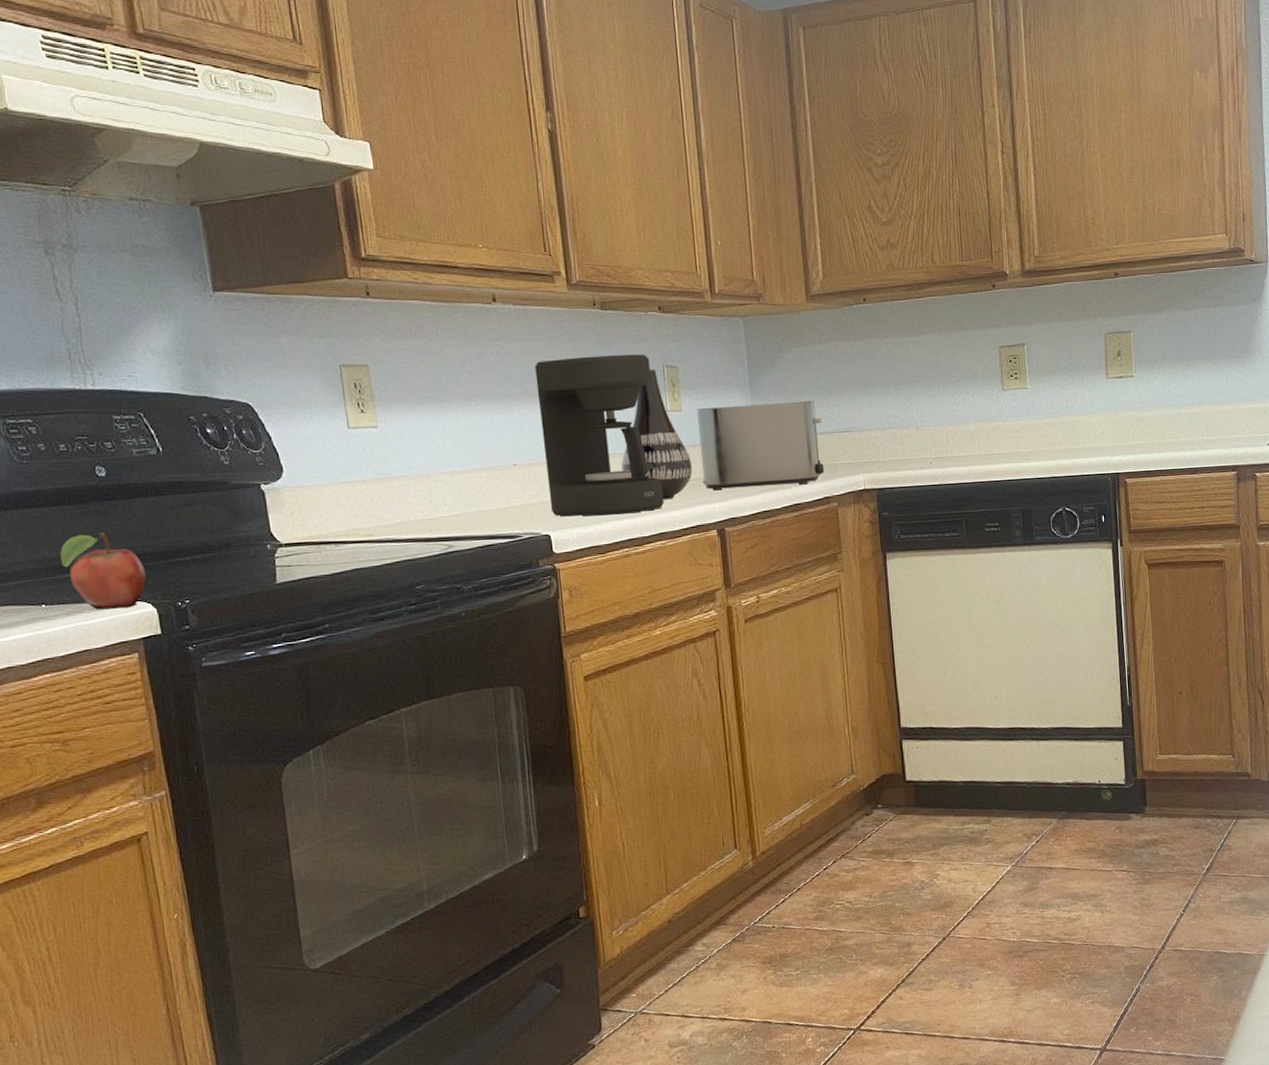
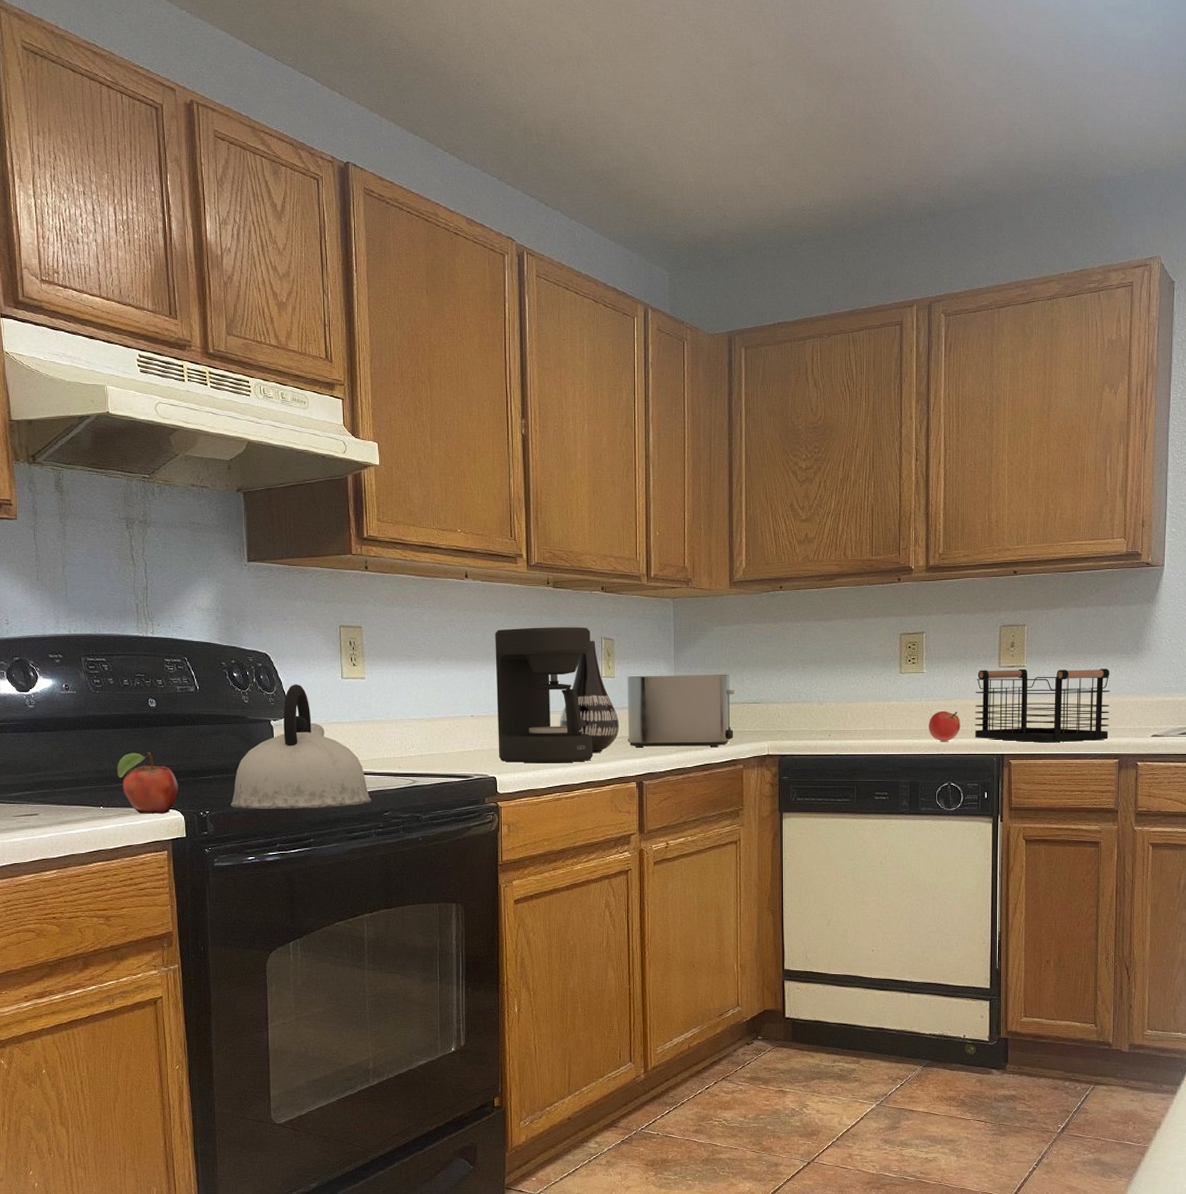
kettle: none [217,438,399,595] -> present [230,684,372,809]
fruit: none [1037,429,1071,464] -> present [929,710,960,742]
dish rack: none [1084,374,1225,459] -> present [974,668,1110,743]

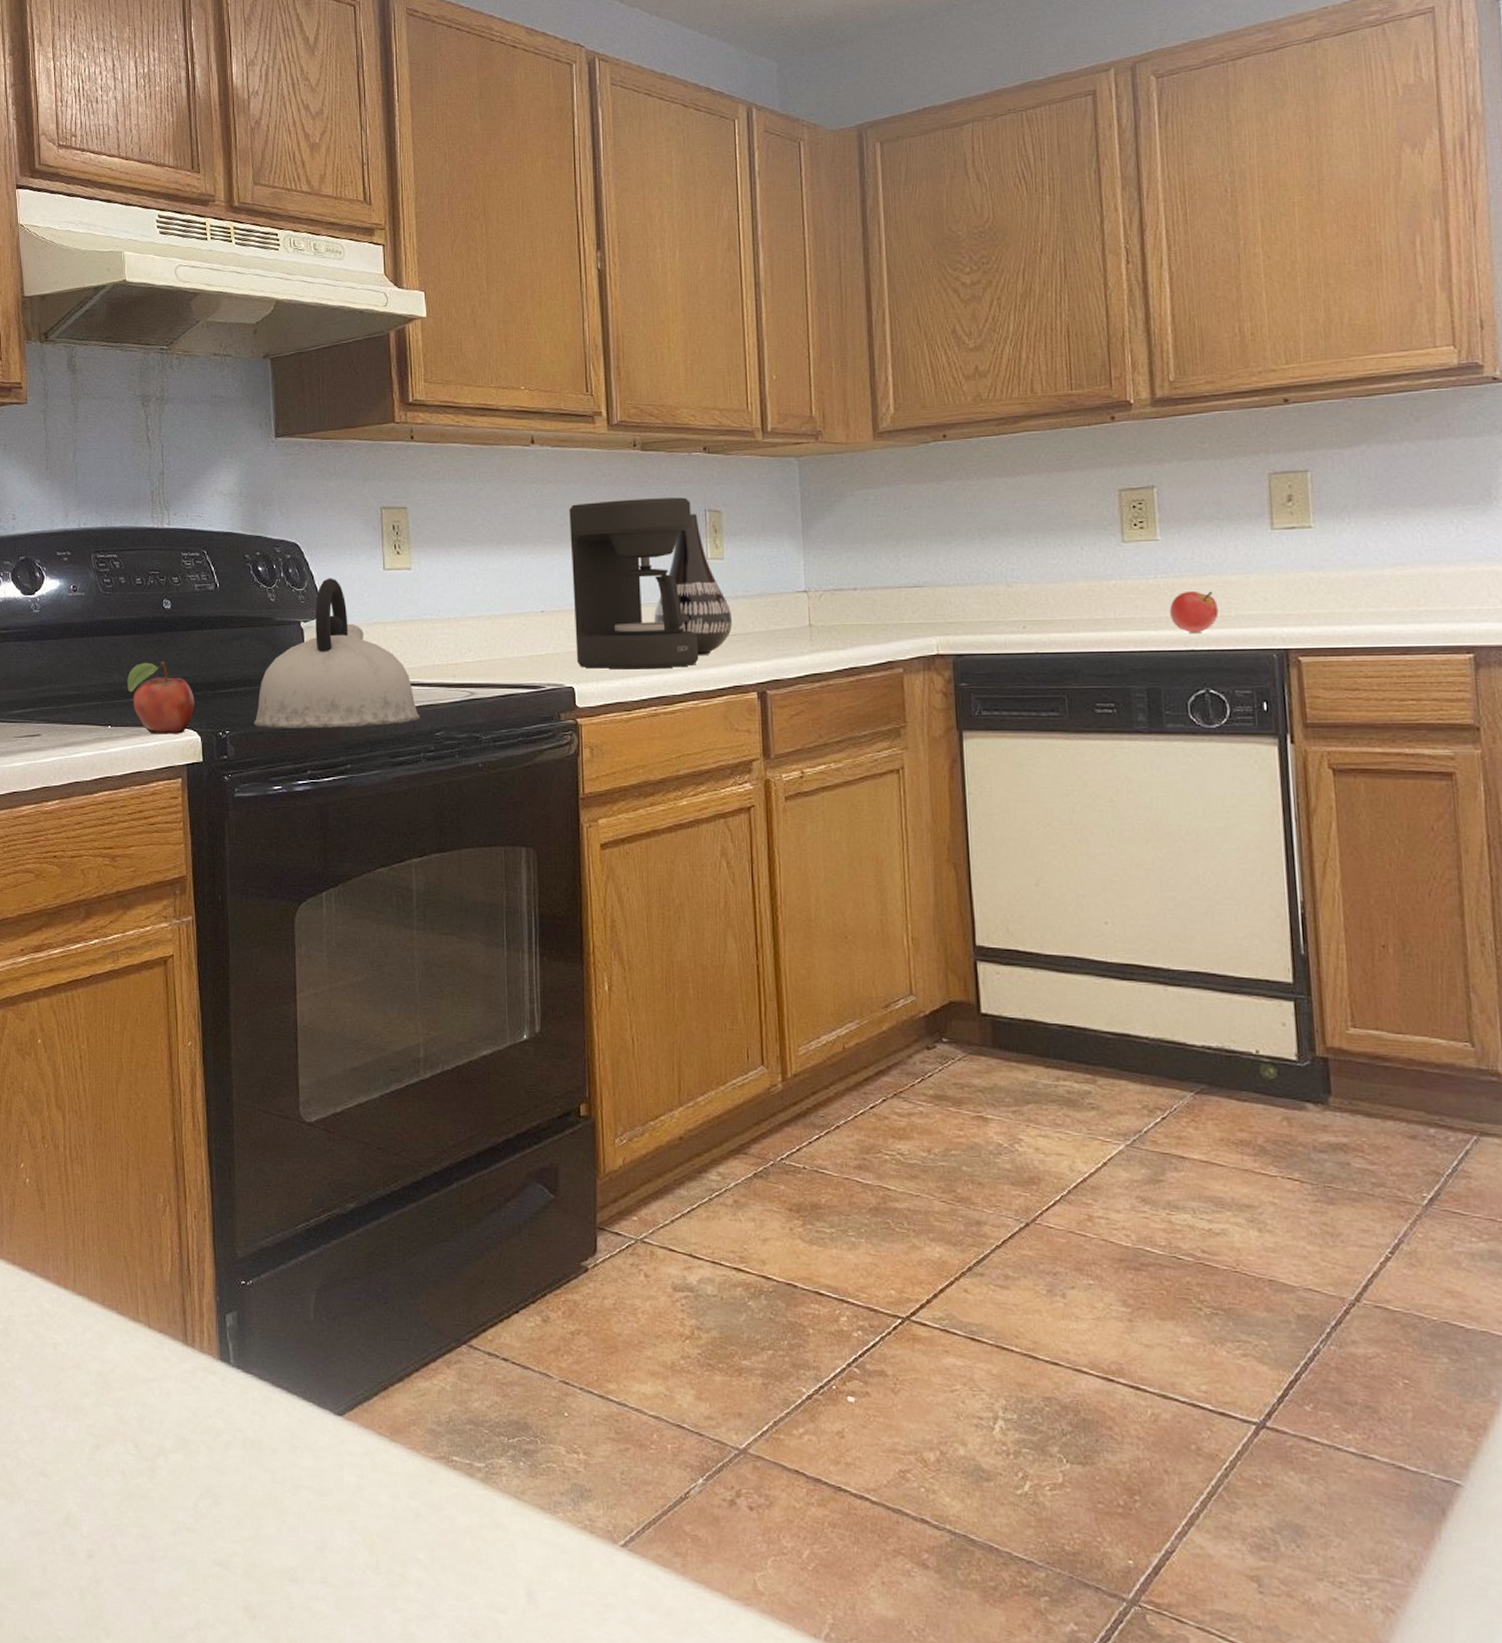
toaster: present [627,674,735,748] -> none [740,550,889,648]
dish rack: present [974,668,1110,743] -> none [1237,526,1455,632]

